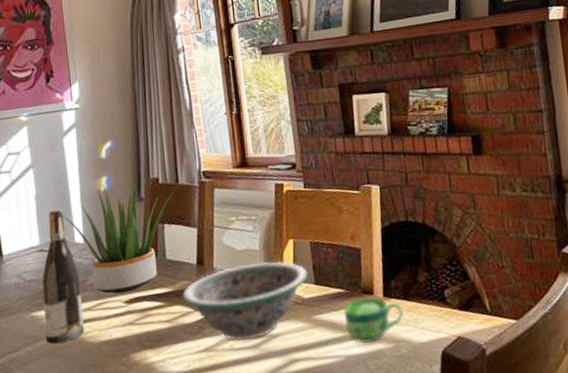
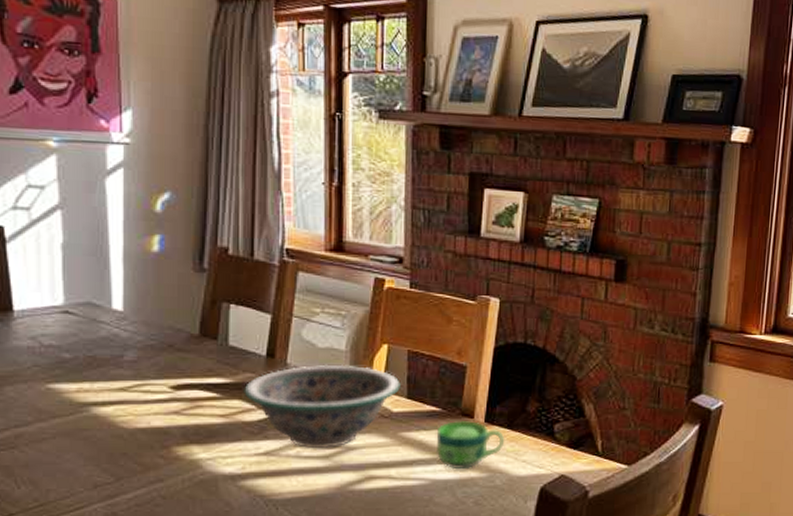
wine bottle: present [41,209,84,344] -> none [64,266,115,423]
potted plant: present [63,179,176,294] -> none [98,243,250,377]

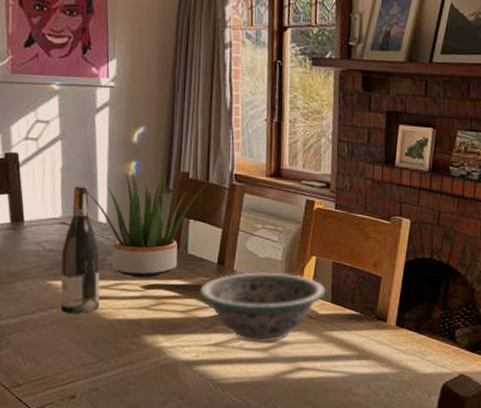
wine bottle: none [64,266,115,423] -> present [60,186,100,314]
potted plant: none [98,243,250,377] -> present [88,168,206,278]
cup: present [435,421,505,470] -> none [354,323,413,366]

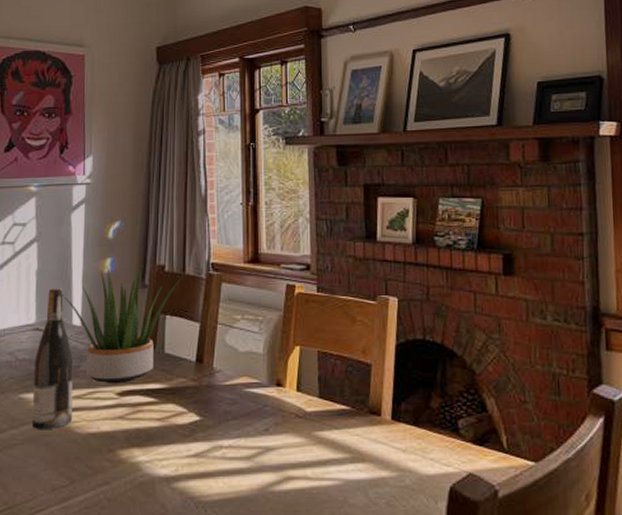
decorative bowl: present [199,271,326,342] -> none [177,367,312,449]

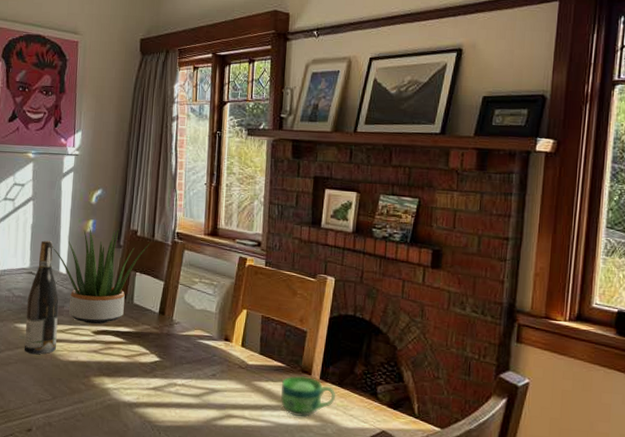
cup: none [347,419,412,469] -> present [280,376,336,418]

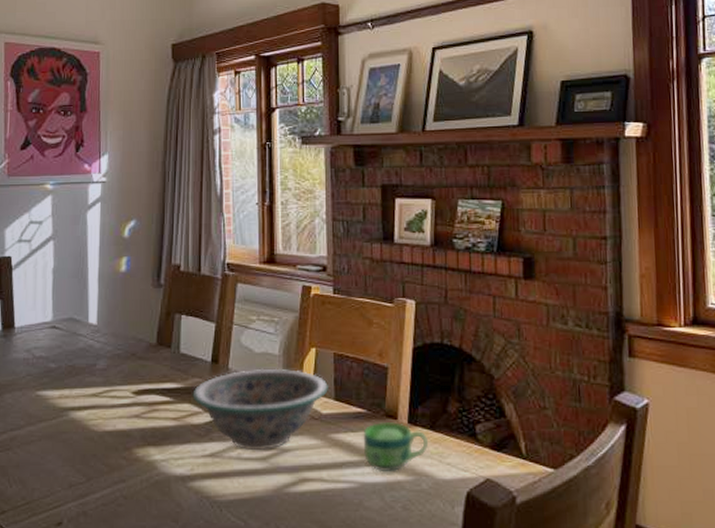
wine bottle: present [24,240,59,354] -> none [49,286,90,426]
potted plant: present [52,226,152,325] -> none [79,264,198,383]
decorative bowl: none [142,322,255,389] -> present [192,368,328,450]

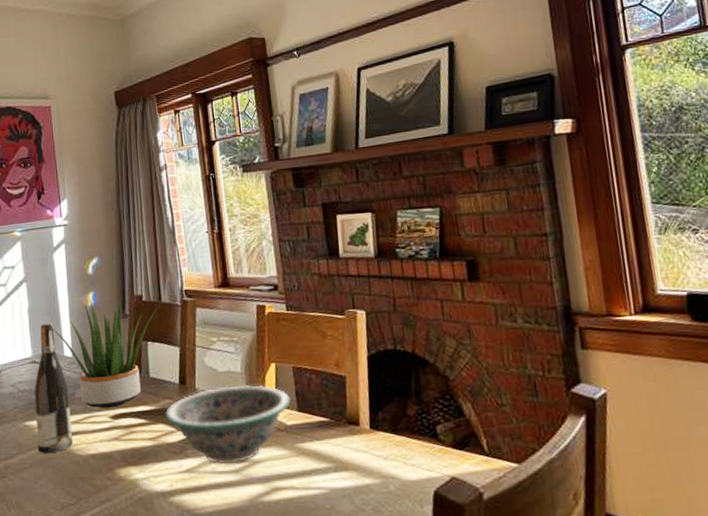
wine bottle: none [49,286,90,426] -> present [34,323,73,453]
potted plant: none [79,264,198,383] -> present [53,296,159,409]
cup: present [363,422,429,473] -> none [328,428,393,477]

